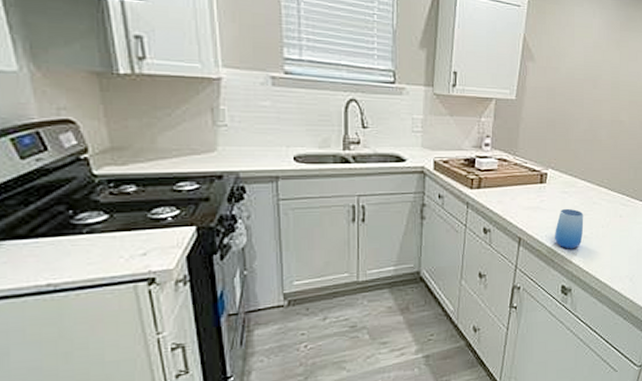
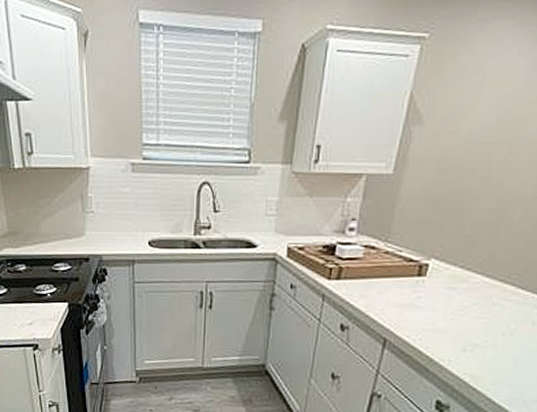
cup: present [554,208,584,249] -> none [431,308,477,359]

